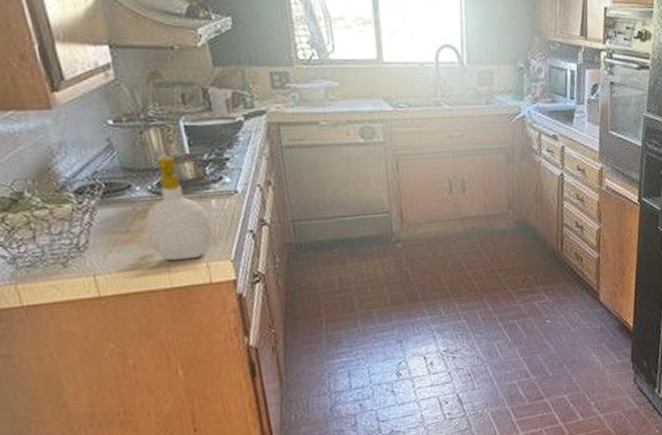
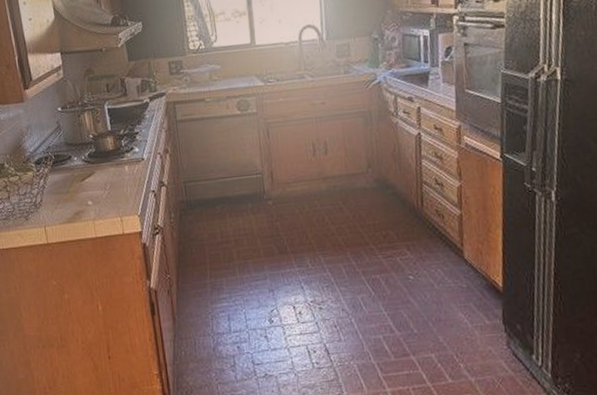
soap bottle: present [144,156,213,261] -> none [79,133,125,216]

